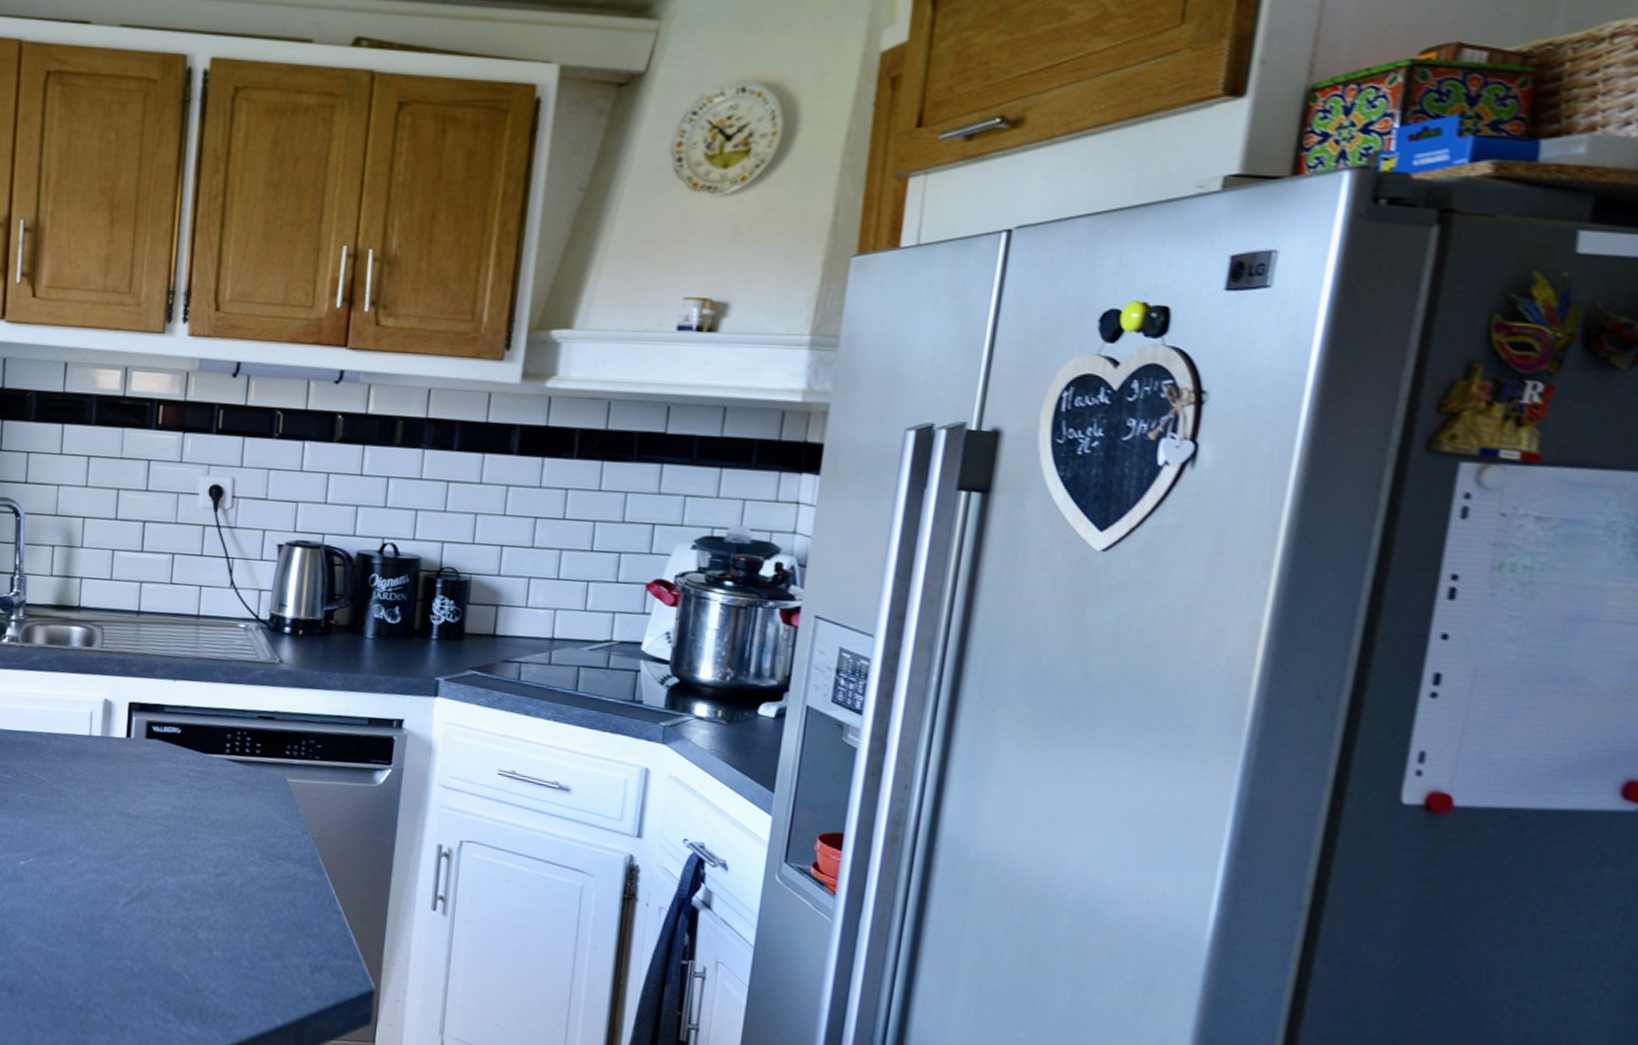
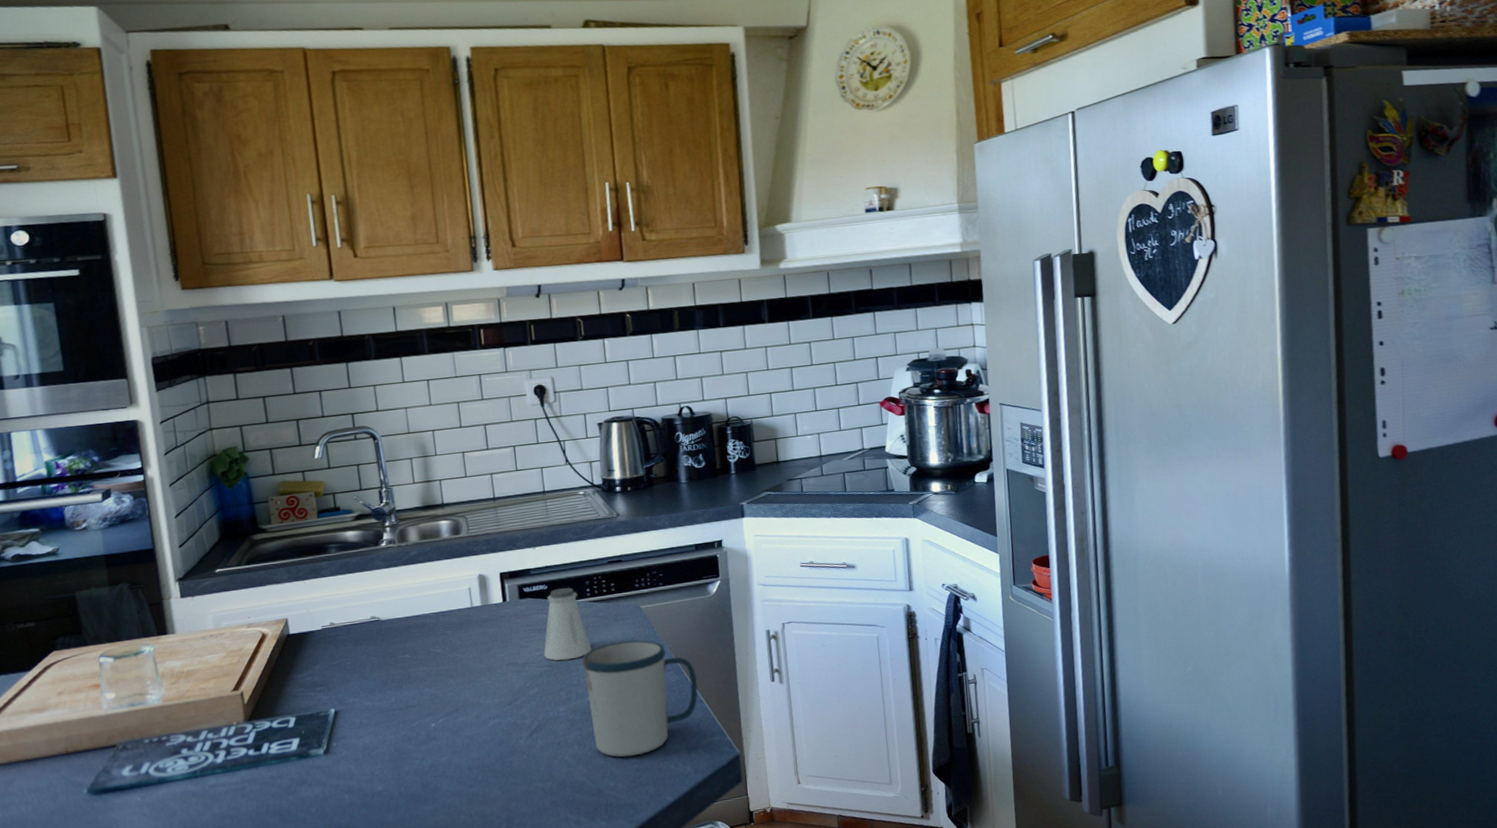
saltshaker: none [162,735,220,825] -> present [544,587,592,661]
mug: none [201,815,339,959] -> present [582,640,698,757]

